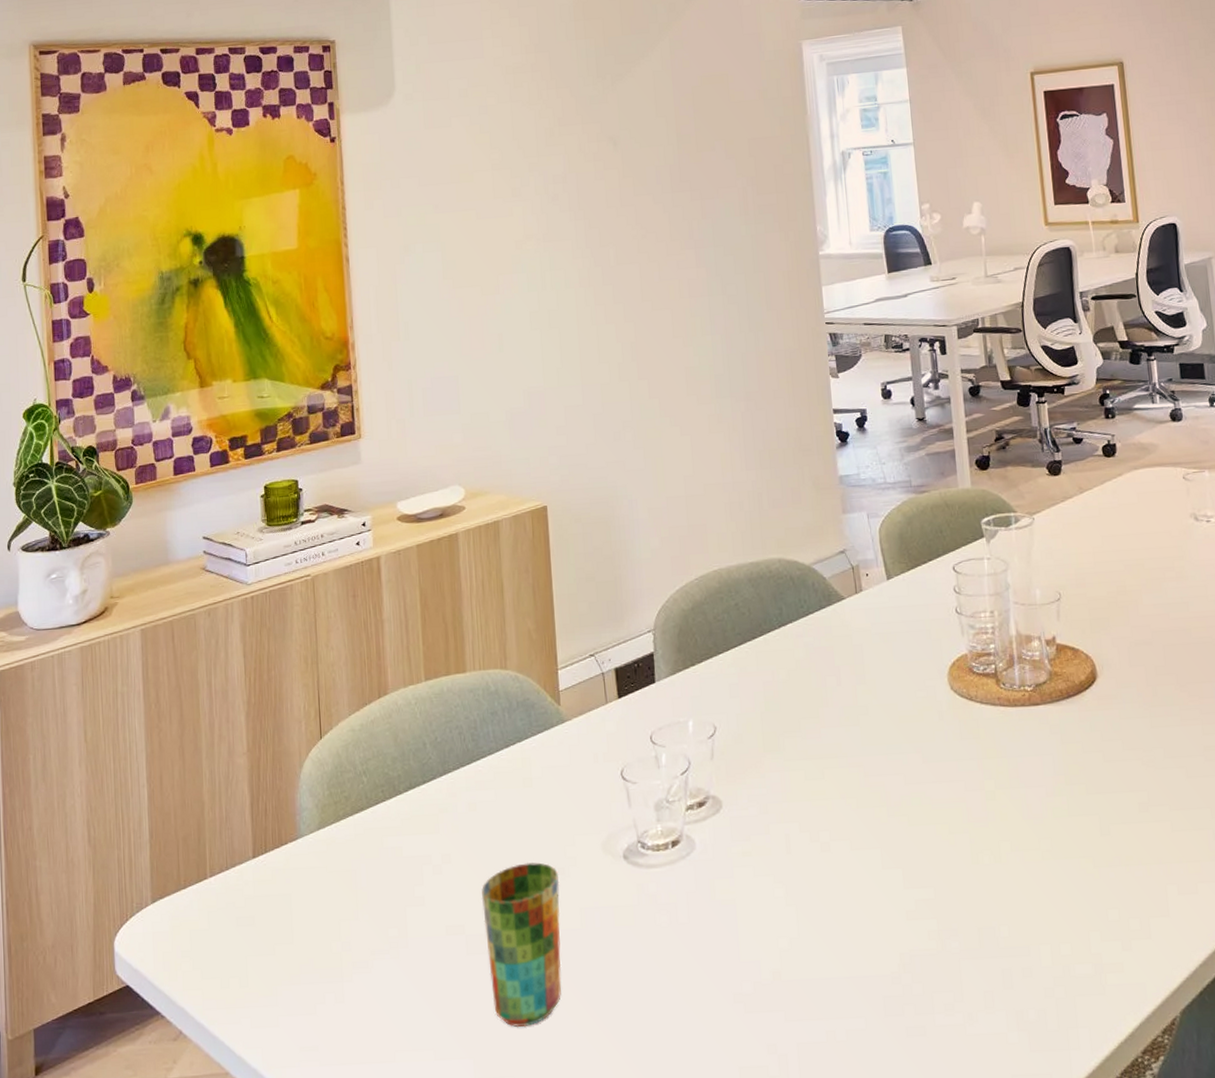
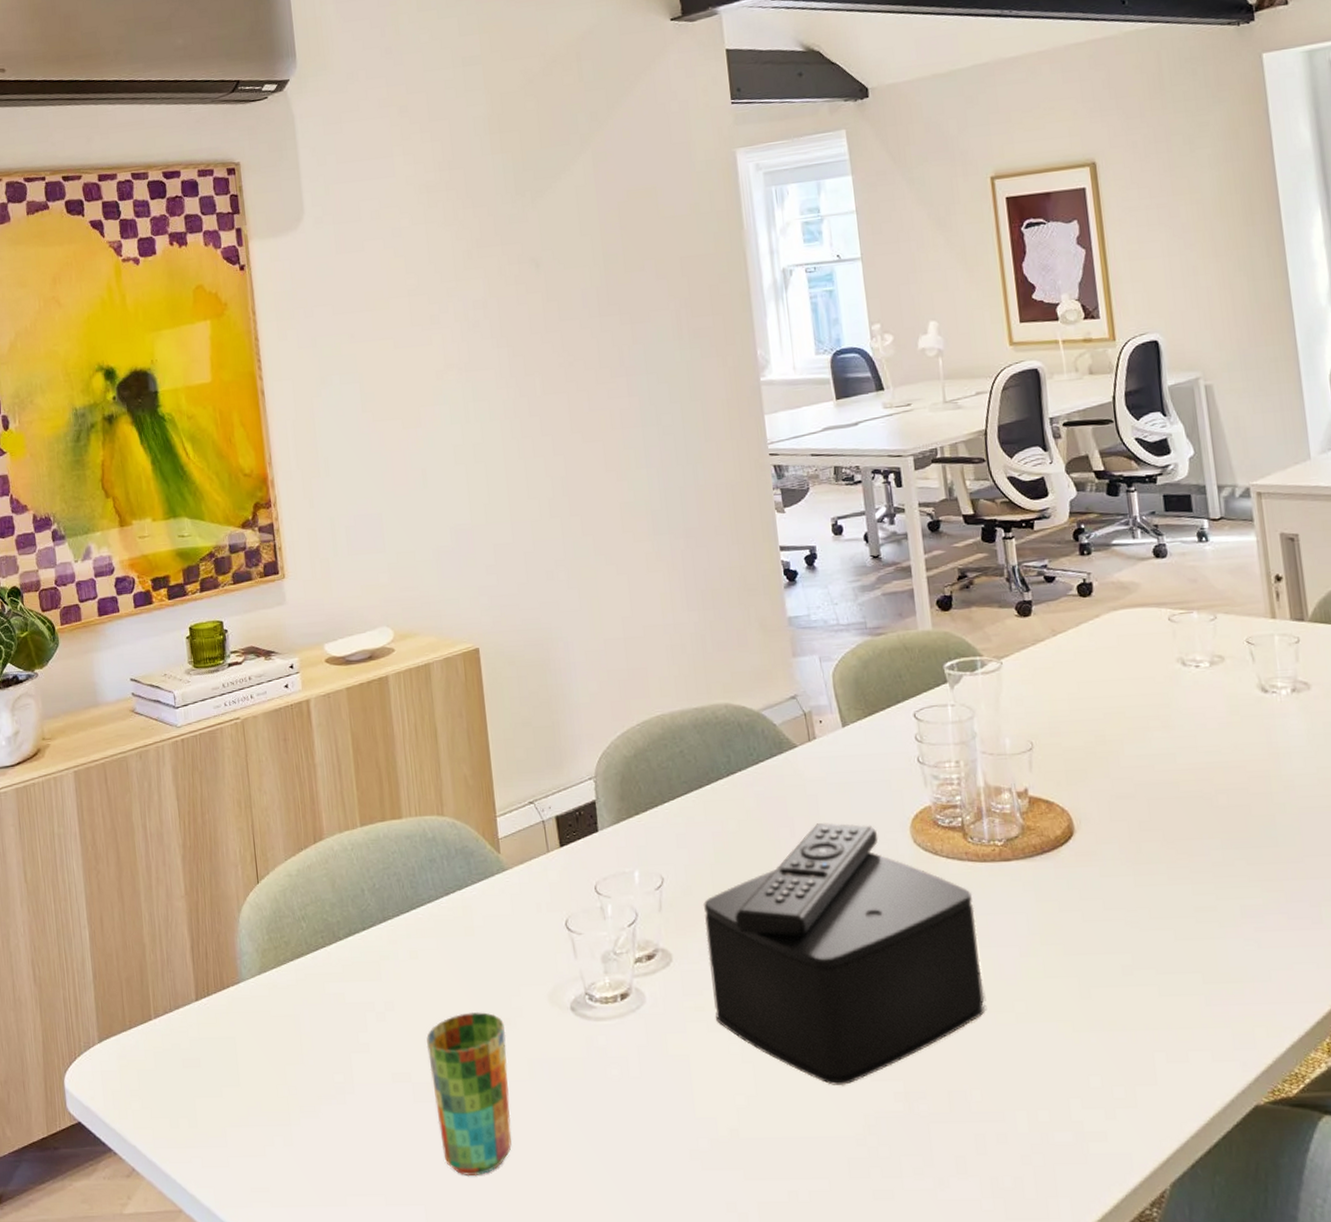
speaker: none [753,671,1014,926] -> present [704,823,986,1086]

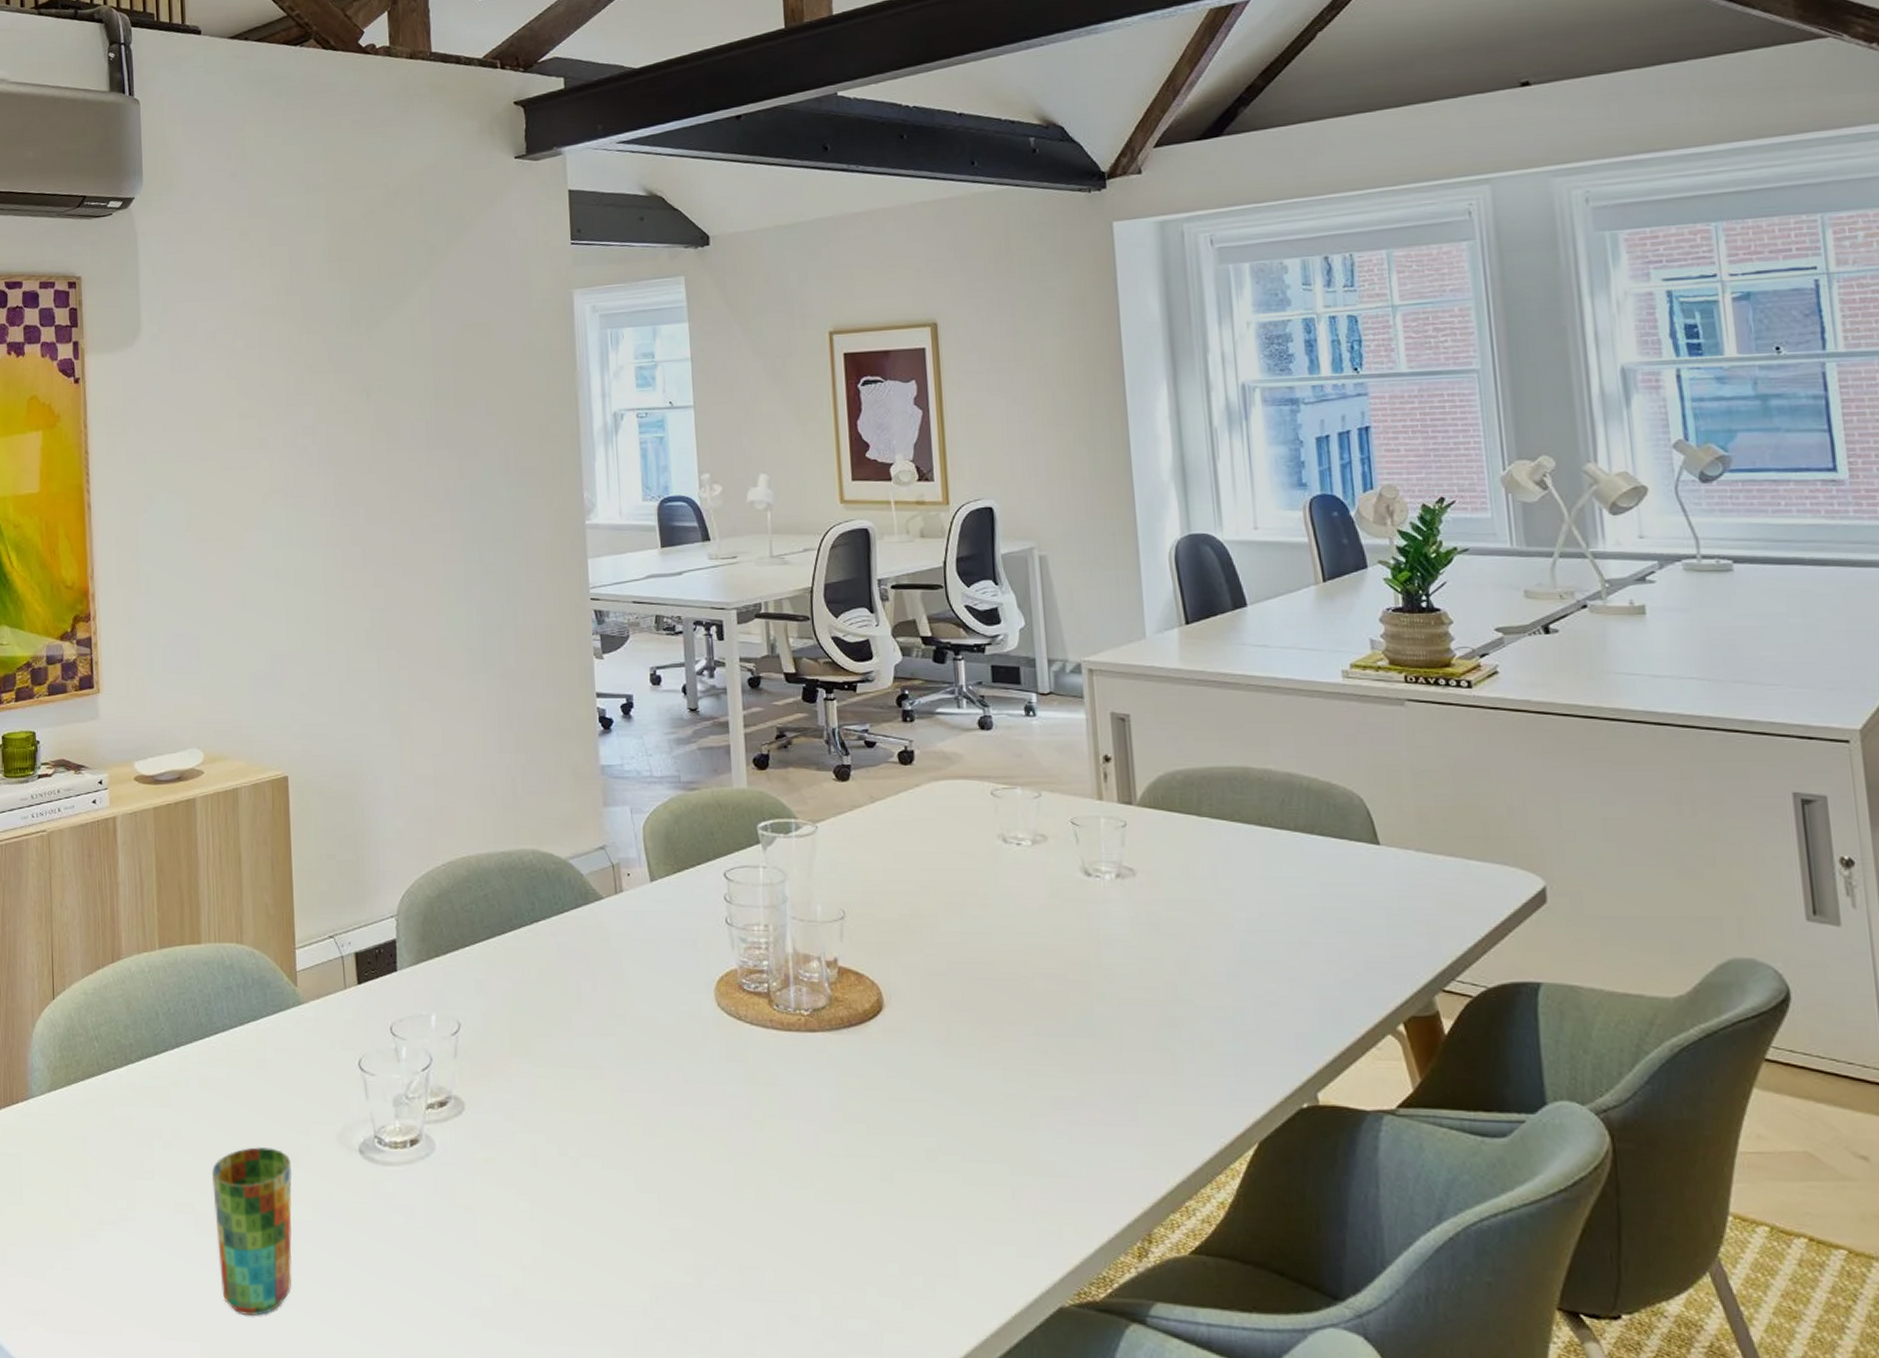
speaker: present [704,823,986,1086] -> none [500,979,783,1253]

